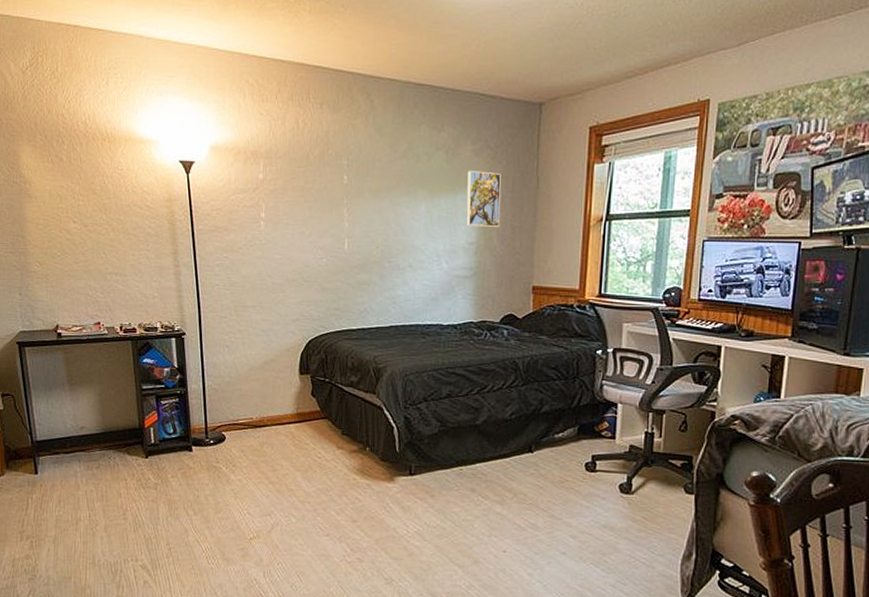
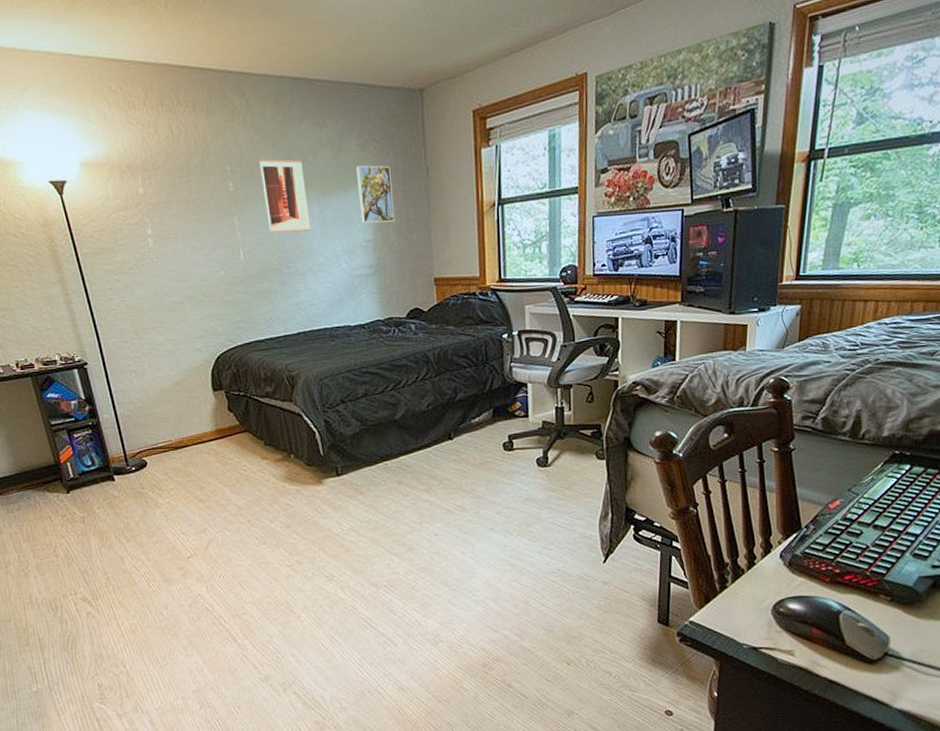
wall art: none [375,157,417,228] -> present [259,159,311,234]

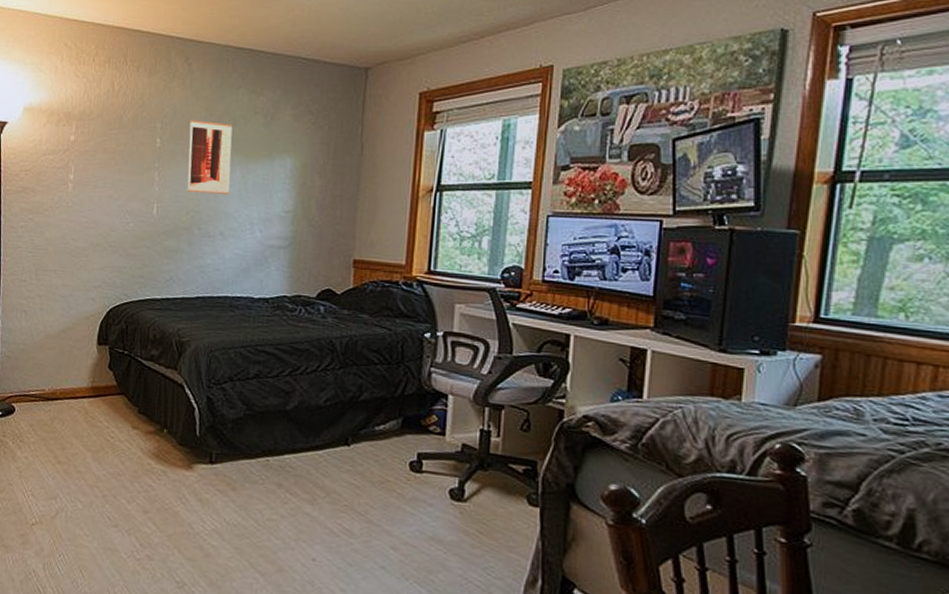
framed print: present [356,165,394,224] -> none [283,136,322,195]

